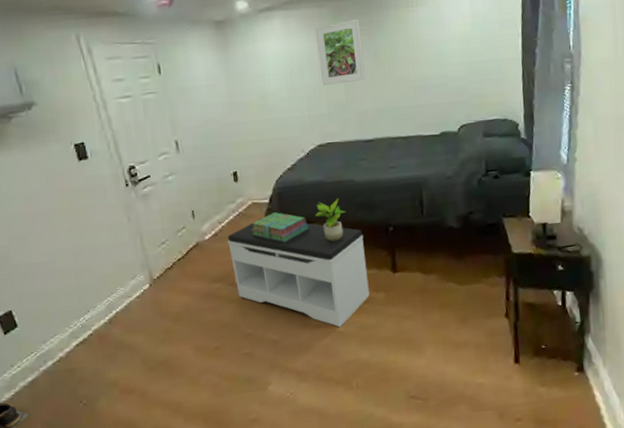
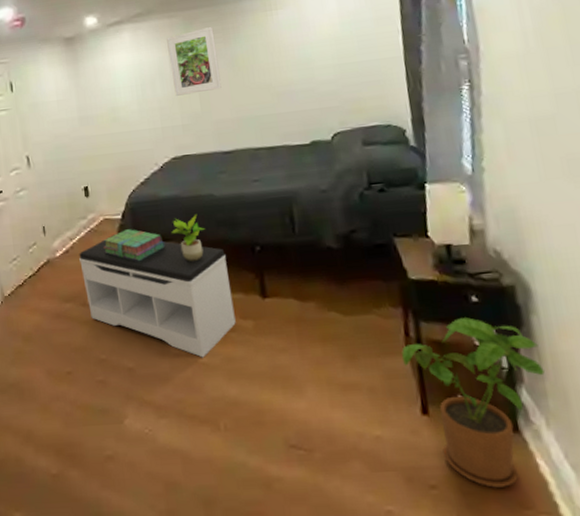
house plant: none [503,283,606,416] -> present [402,317,545,488]

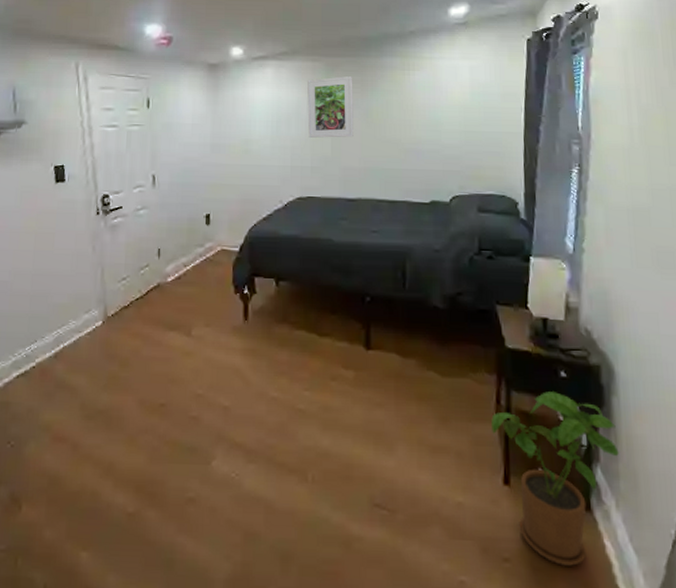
bench: present [79,234,236,358] -> none [190,266,337,404]
stack of books: present [103,229,166,261] -> none [217,263,279,297]
potted plant: present [172,214,205,261] -> none [287,257,319,304]

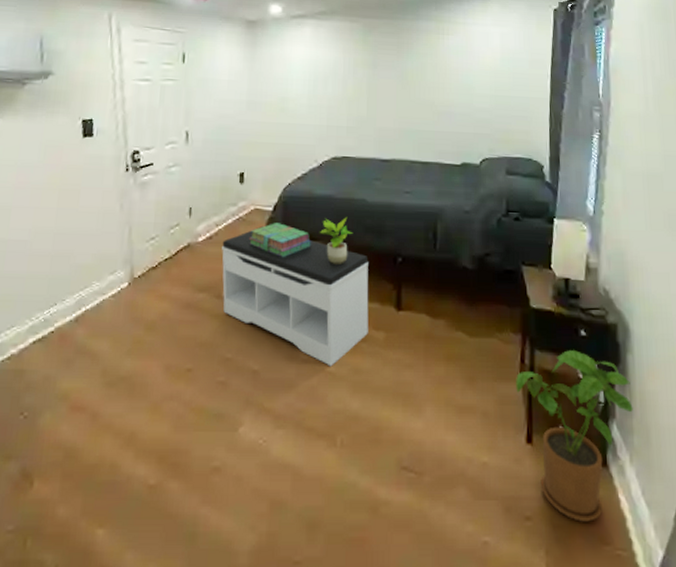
bench: none [190,266,337,404] -> present [222,226,369,367]
stack of books: none [217,263,279,297] -> present [249,223,312,257]
potted plant: none [287,257,319,304] -> present [320,217,352,264]
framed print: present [307,75,354,138] -> none [344,37,390,99]

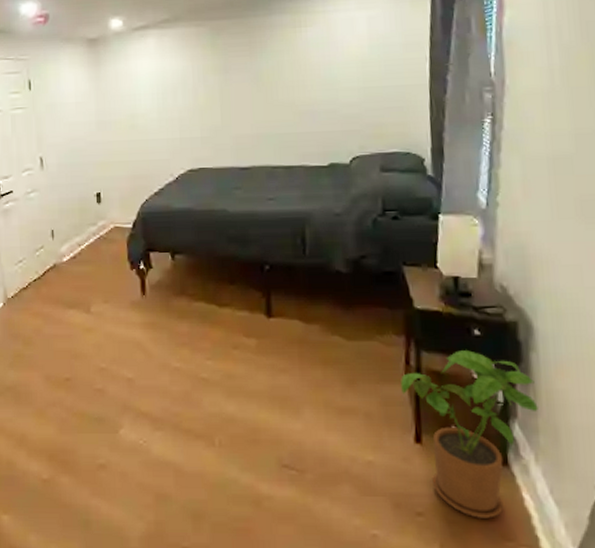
bench: present [222,226,369,367] -> none [86,243,239,373]
stack of books: present [249,223,312,257] -> none [112,239,175,272]
potted plant: present [320,217,352,264] -> none [182,229,215,276]

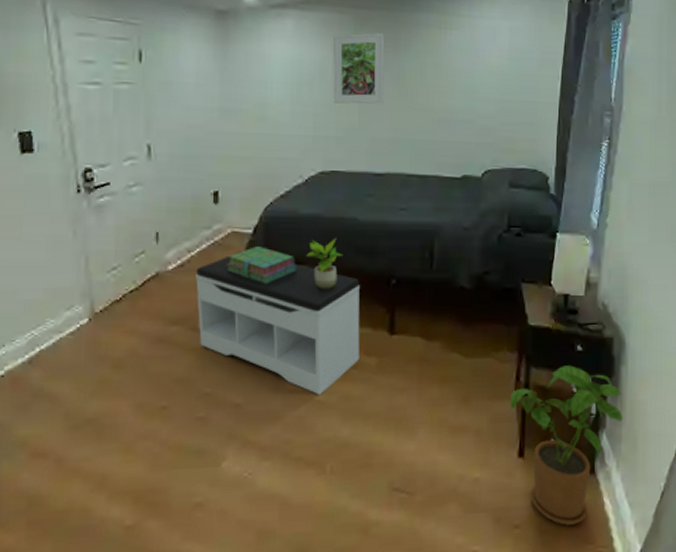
bench: none [86,243,239,373] -> present [196,251,360,395]
stack of books: none [112,239,175,272] -> present [226,246,298,283]
potted plant: none [182,229,215,276] -> present [307,238,342,289]
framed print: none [192,38,244,107] -> present [333,32,385,104]

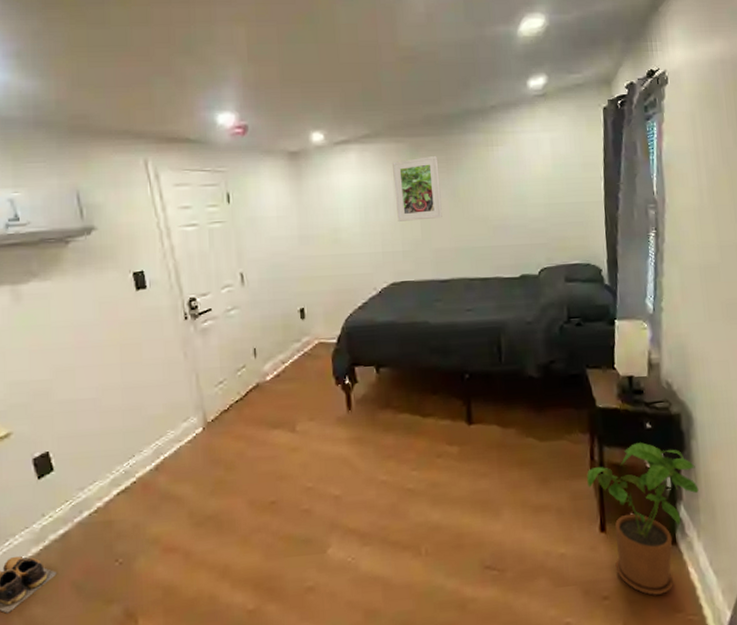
bench: present [196,251,360,395] -> none [290,359,442,484]
stack of books: present [226,246,298,283] -> none [317,354,379,386]
potted plant: present [307,238,342,289] -> none [386,341,418,388]

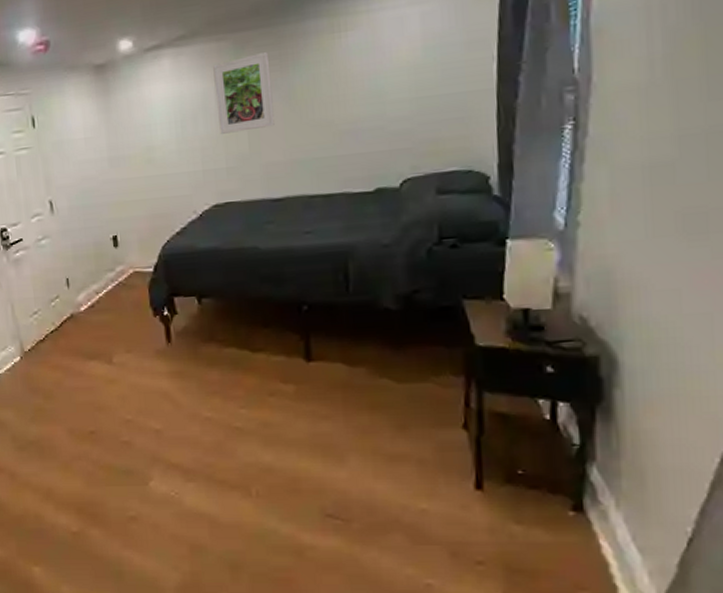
house plant: present [587,442,699,596] -> none [459,389,621,567]

